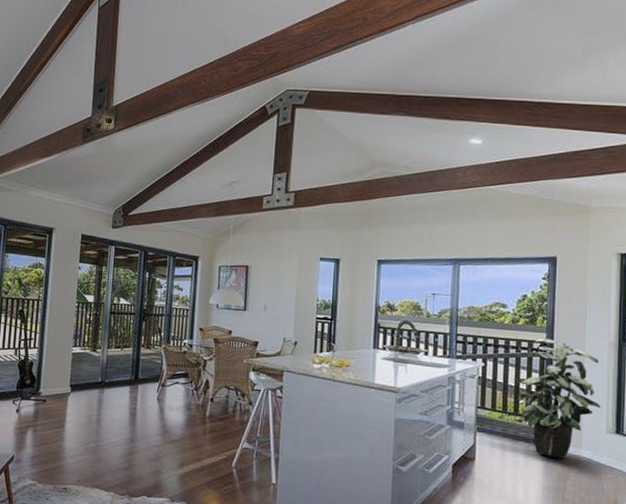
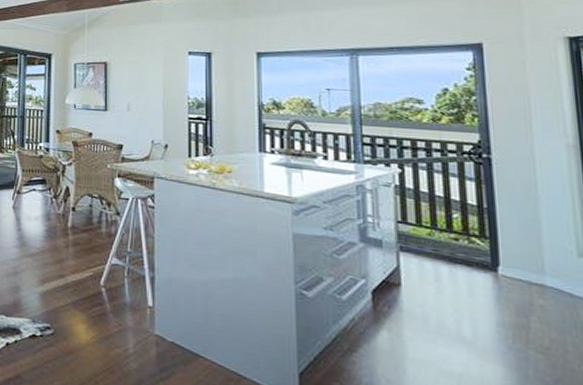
indoor plant: present [513,338,601,460] -> none [441,139,566,289]

